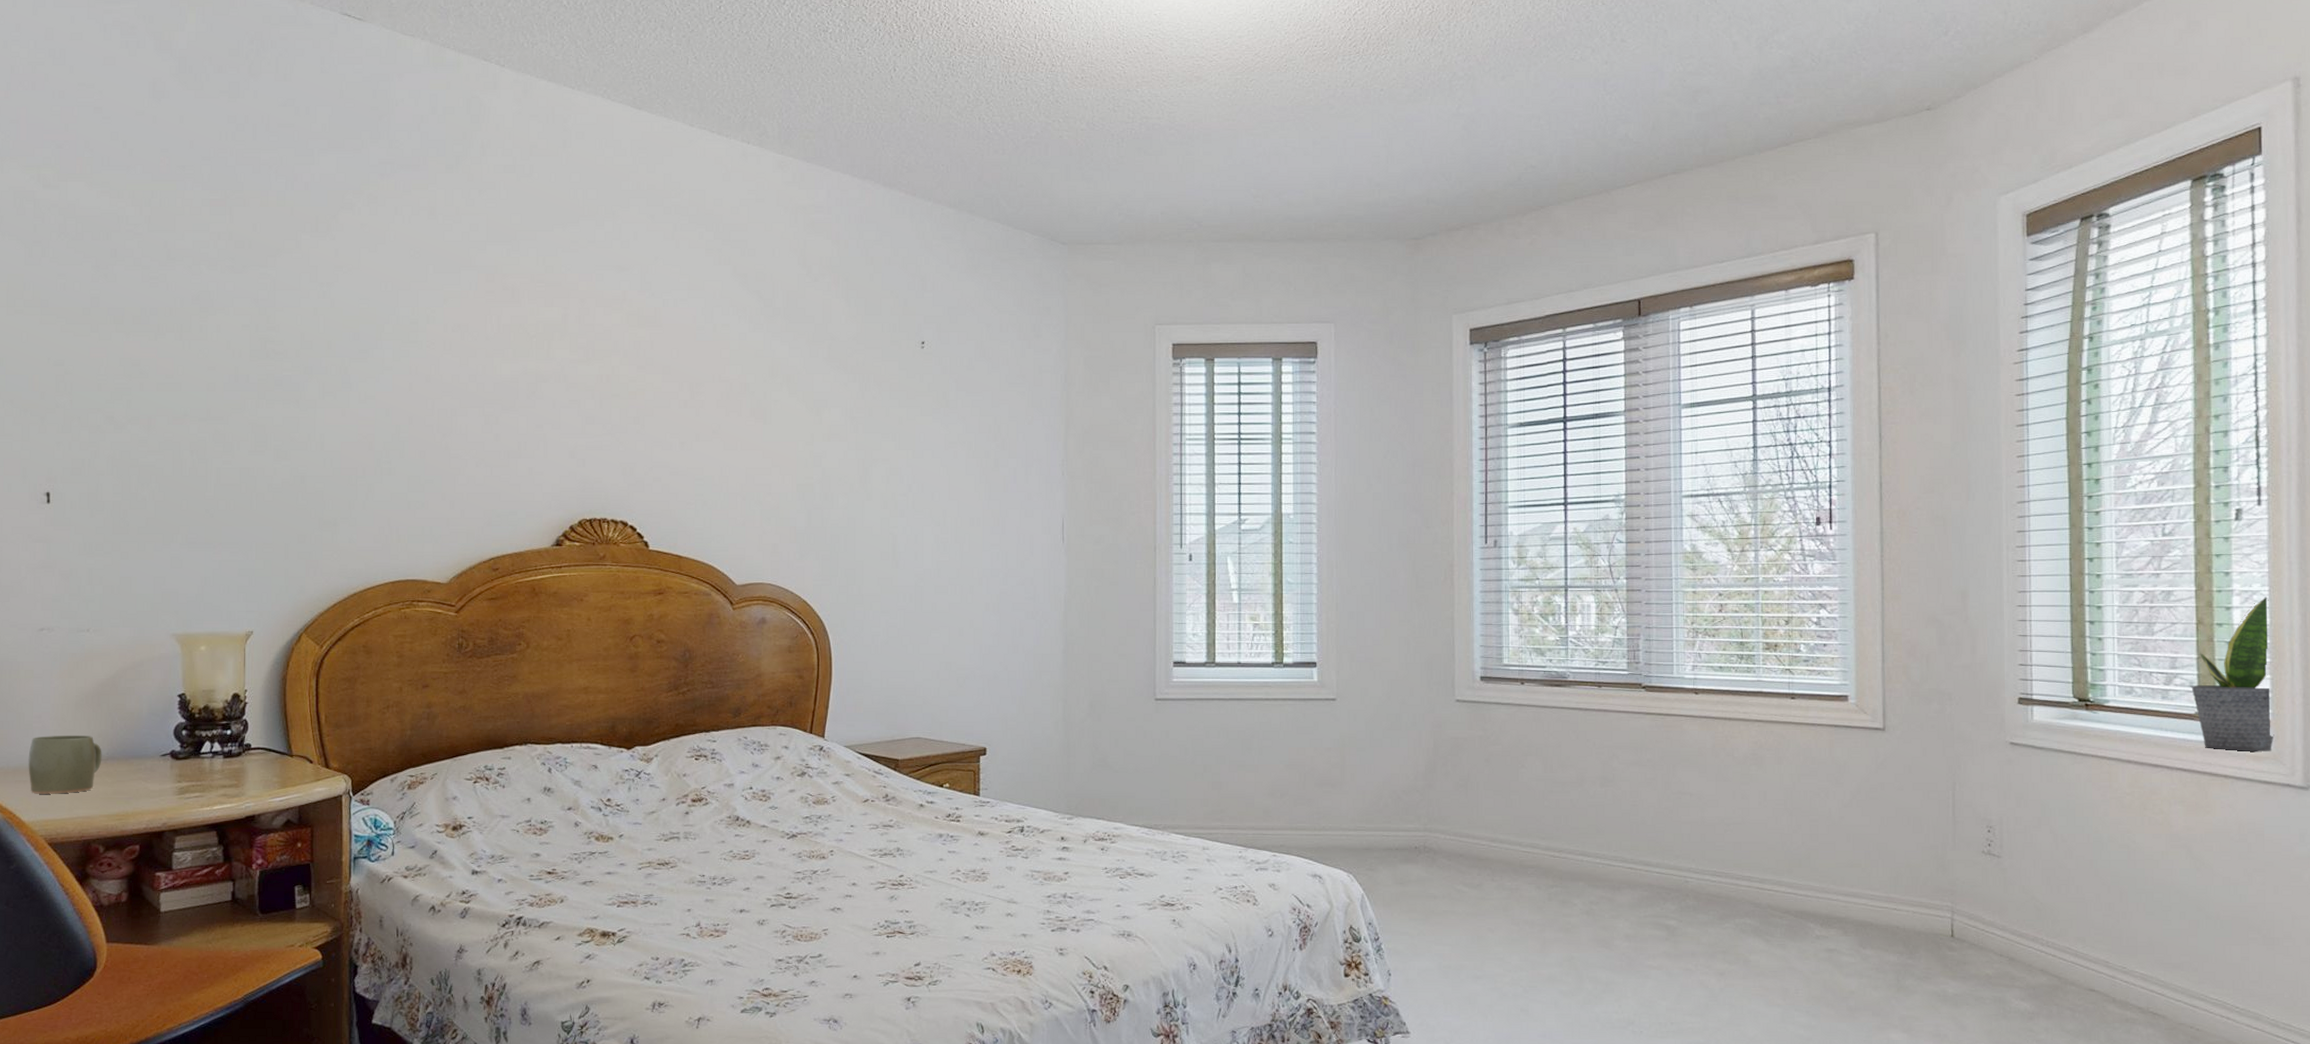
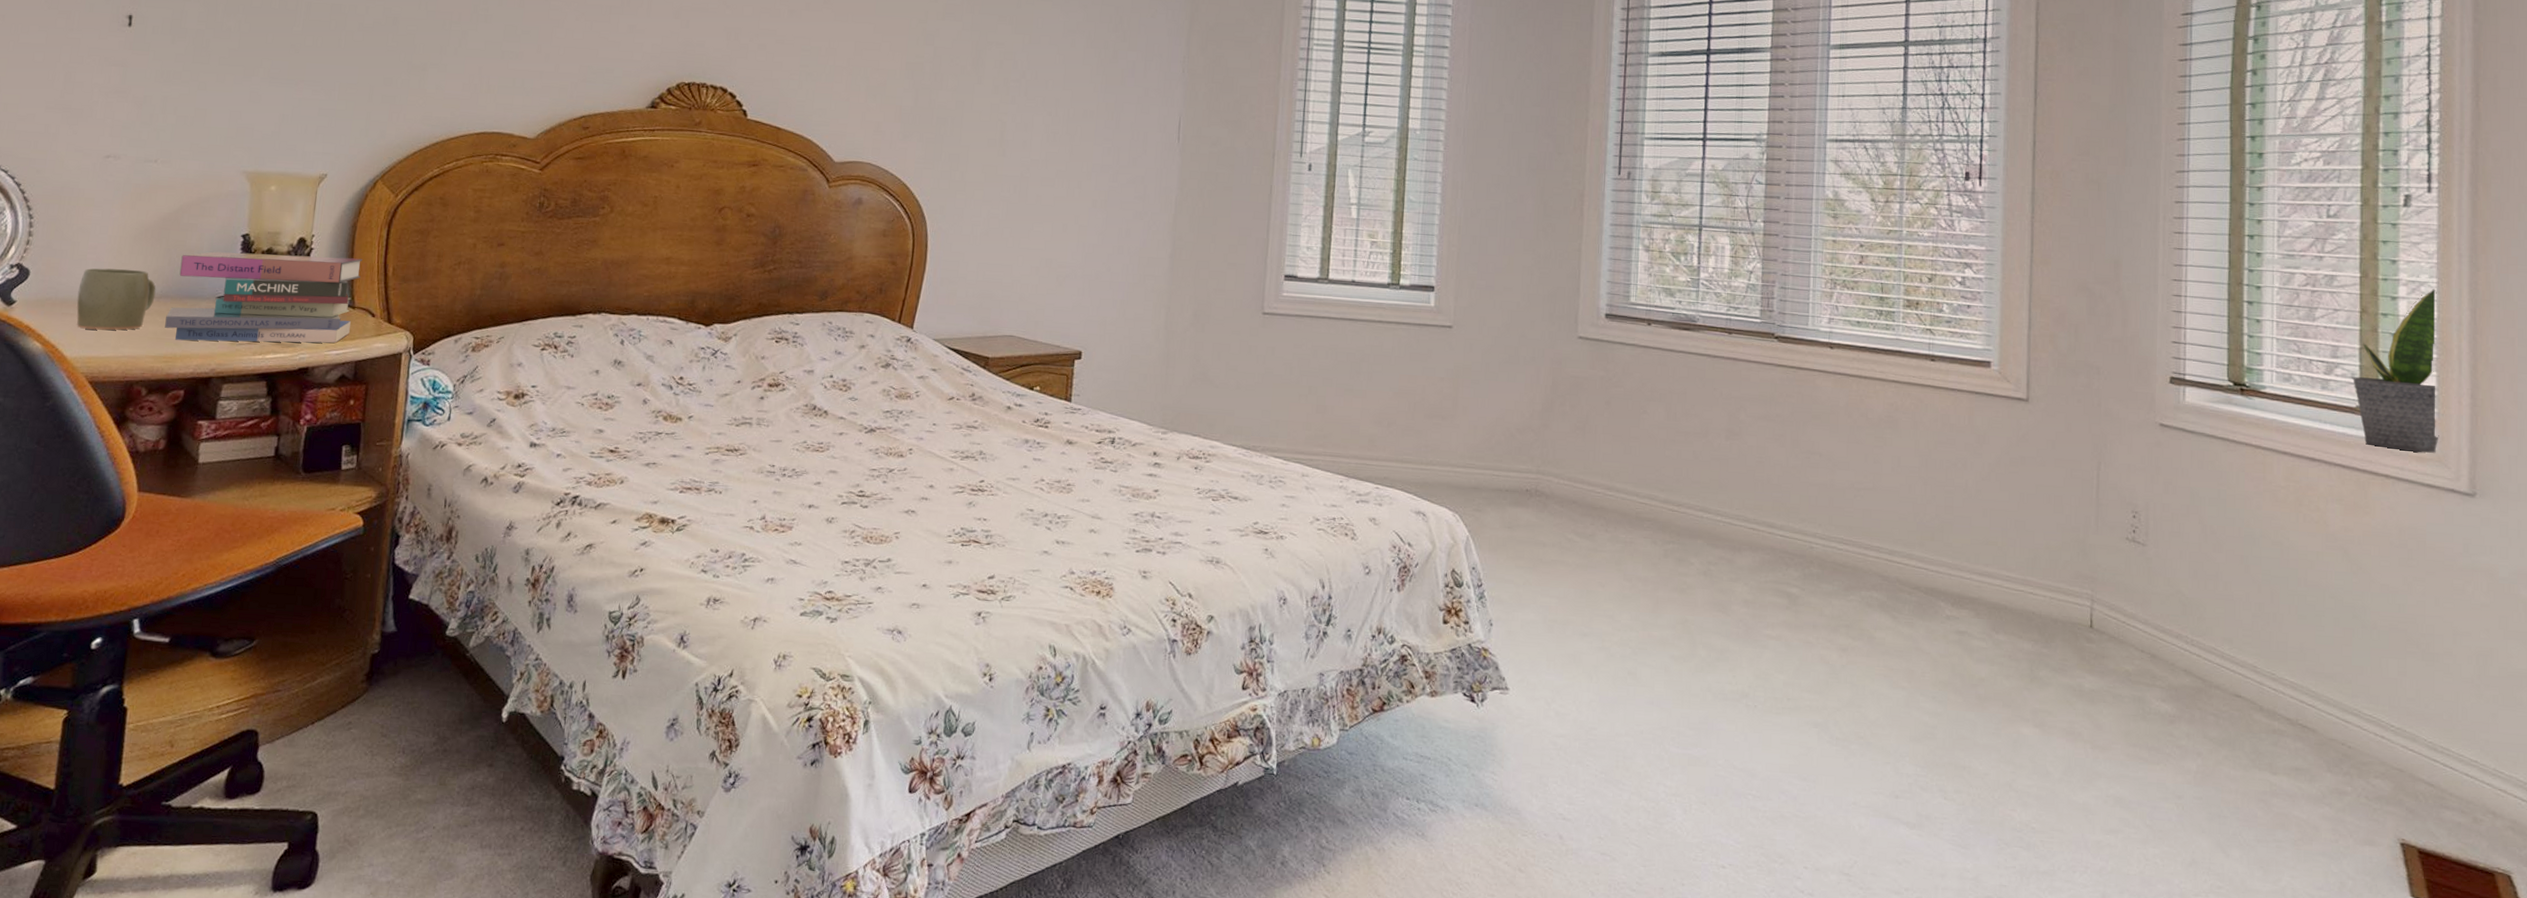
books: none [114,709,295,798] -> present [165,251,363,344]

